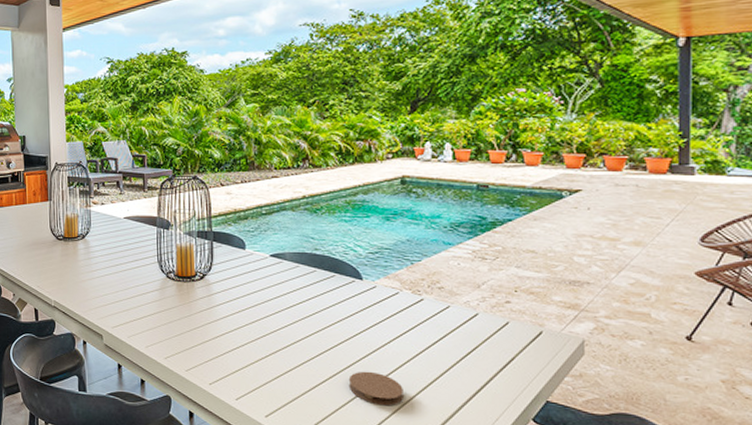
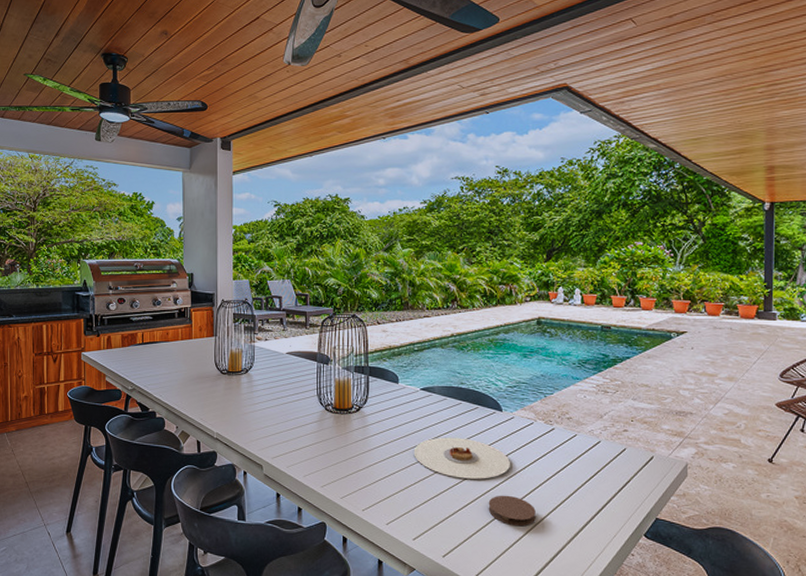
plate: none [263,307,373,354] -> present [413,437,510,479]

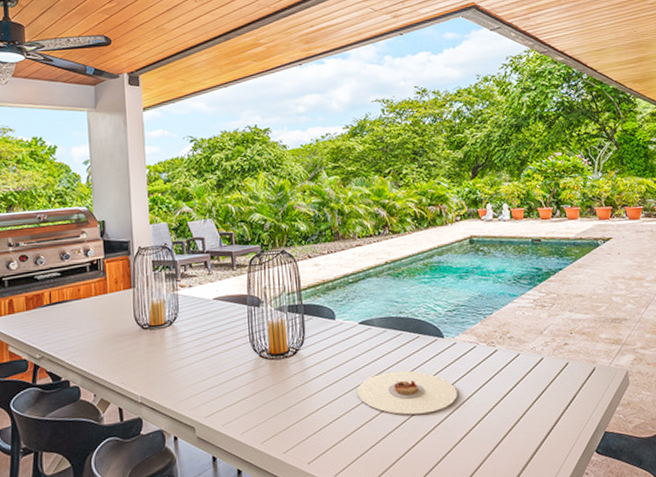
coaster: present [488,495,536,527] -> none [438,426,488,460]

